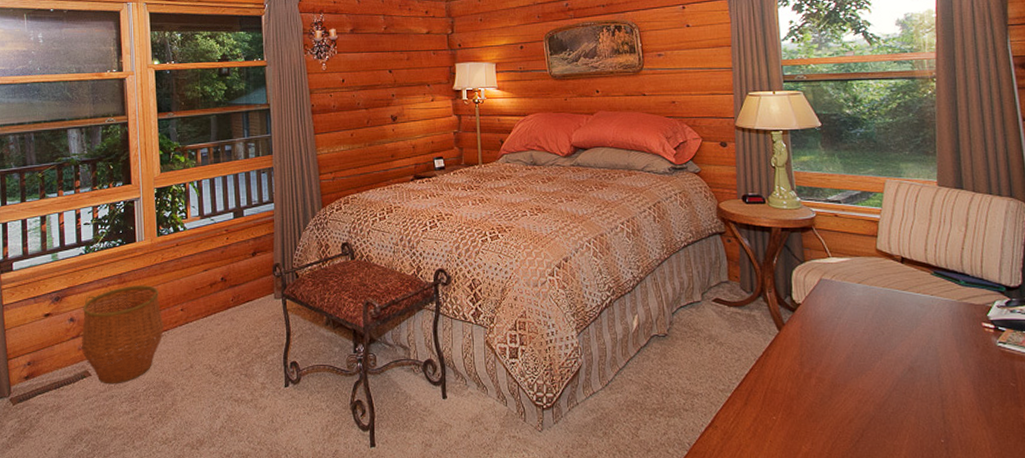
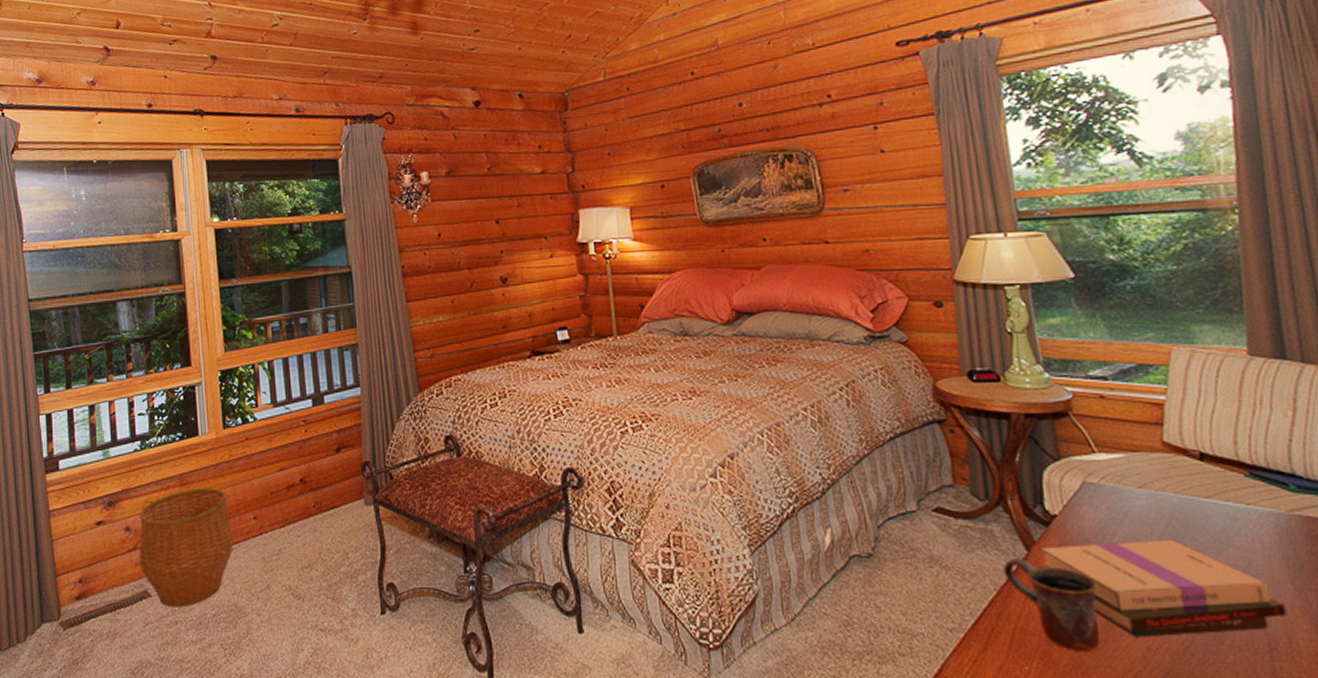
mug: none [761,336,826,404] -> present [1002,558,1100,651]
books: none [788,321,954,394] -> present [1041,539,1287,638]

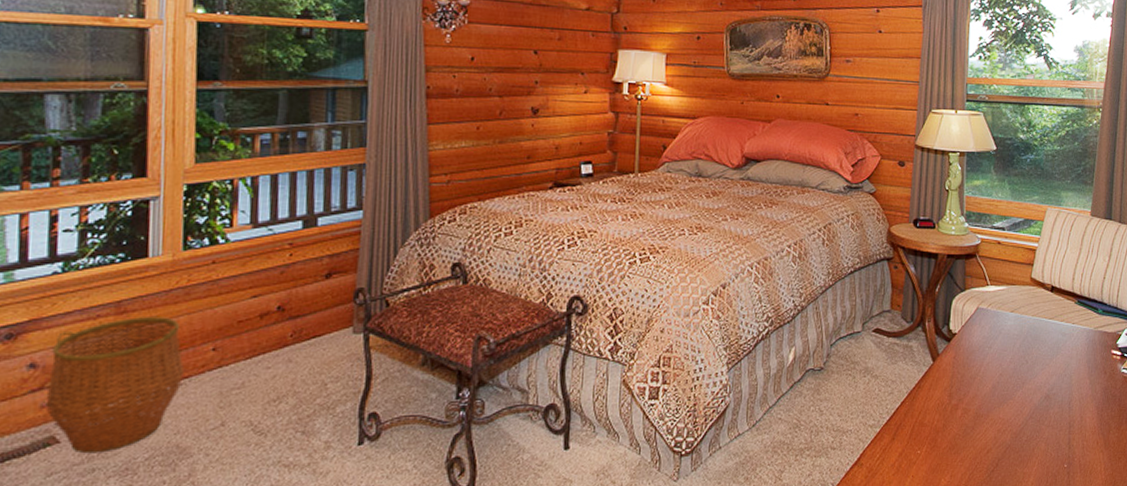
mug: present [1002,558,1100,651] -> none [914,367,974,436]
books: present [1041,539,1287,638] -> none [942,350,1083,424]

